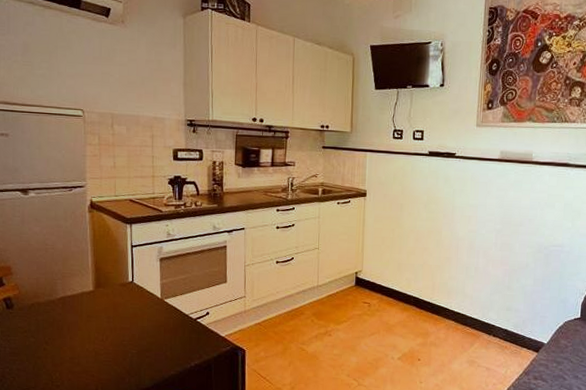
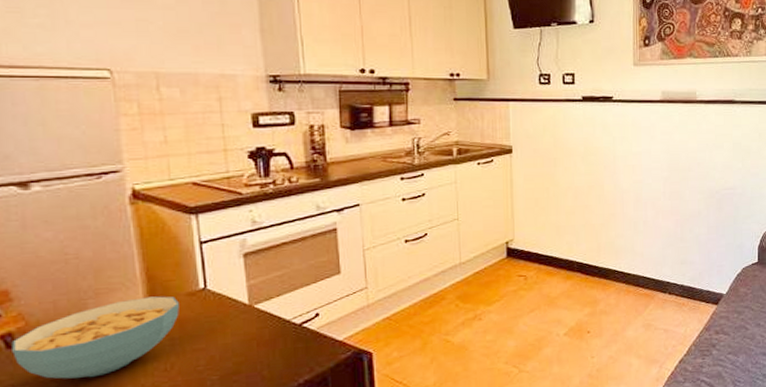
cereal bowl: none [10,283,114,338] -> present [11,296,179,379]

